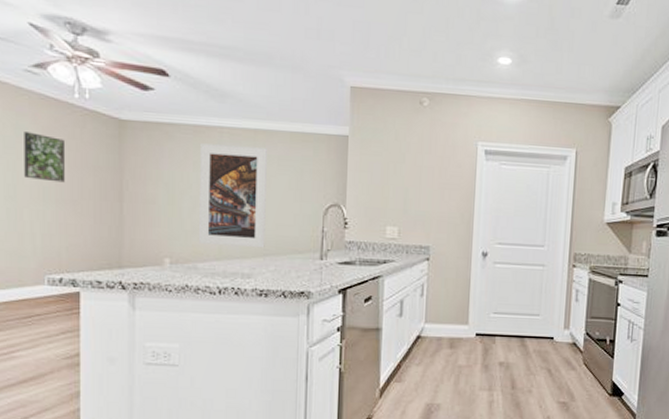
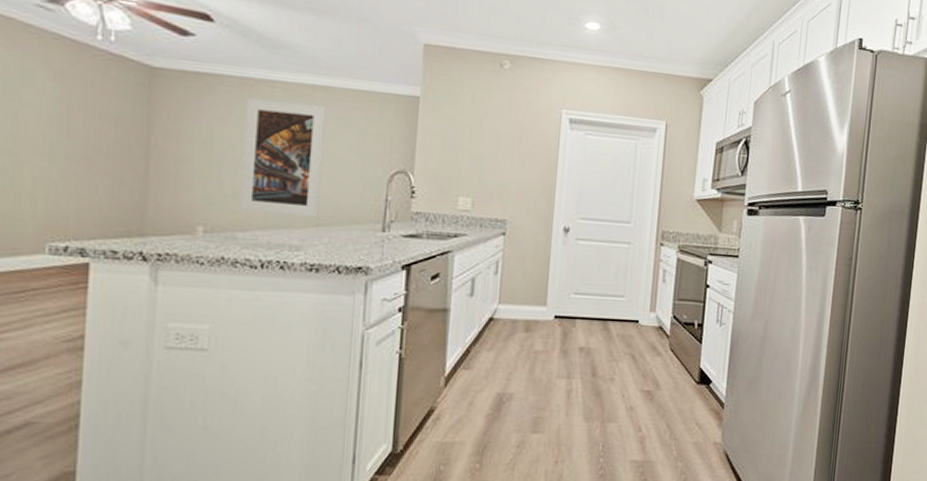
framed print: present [24,132,65,183] -> none [28,75,81,136]

